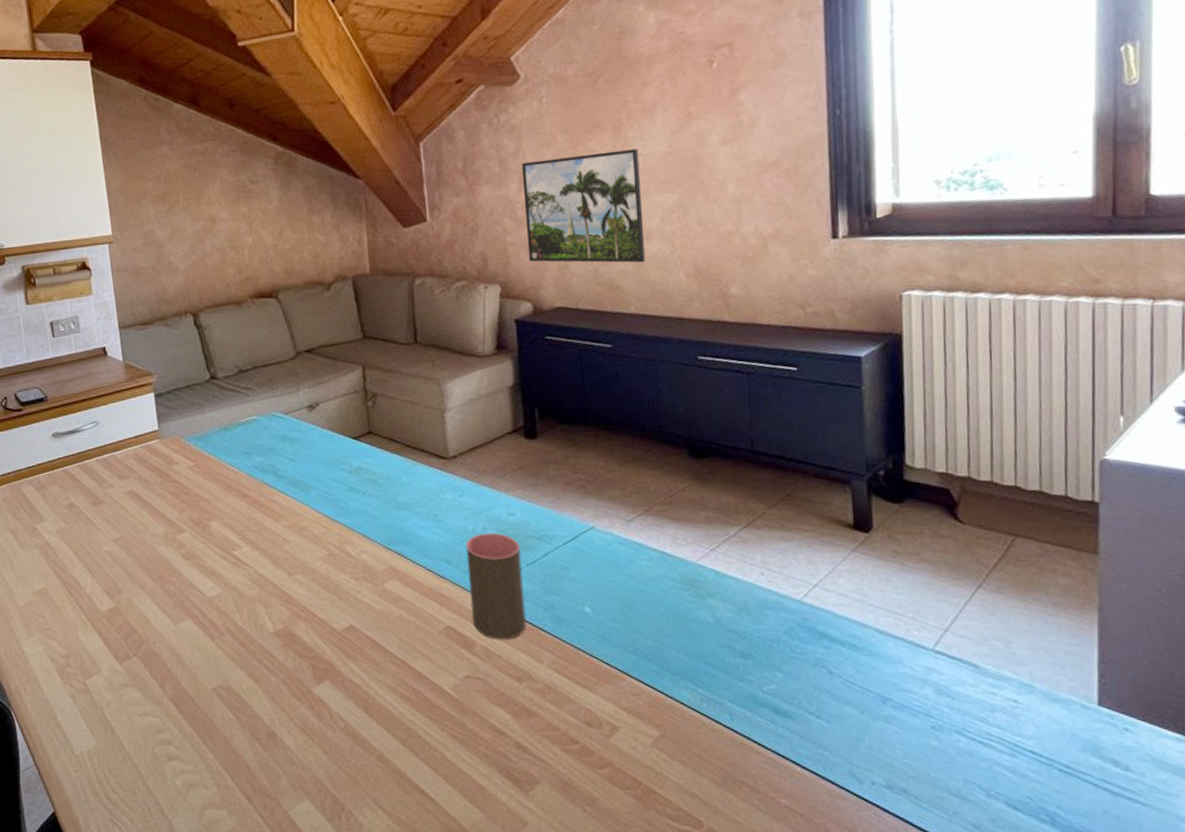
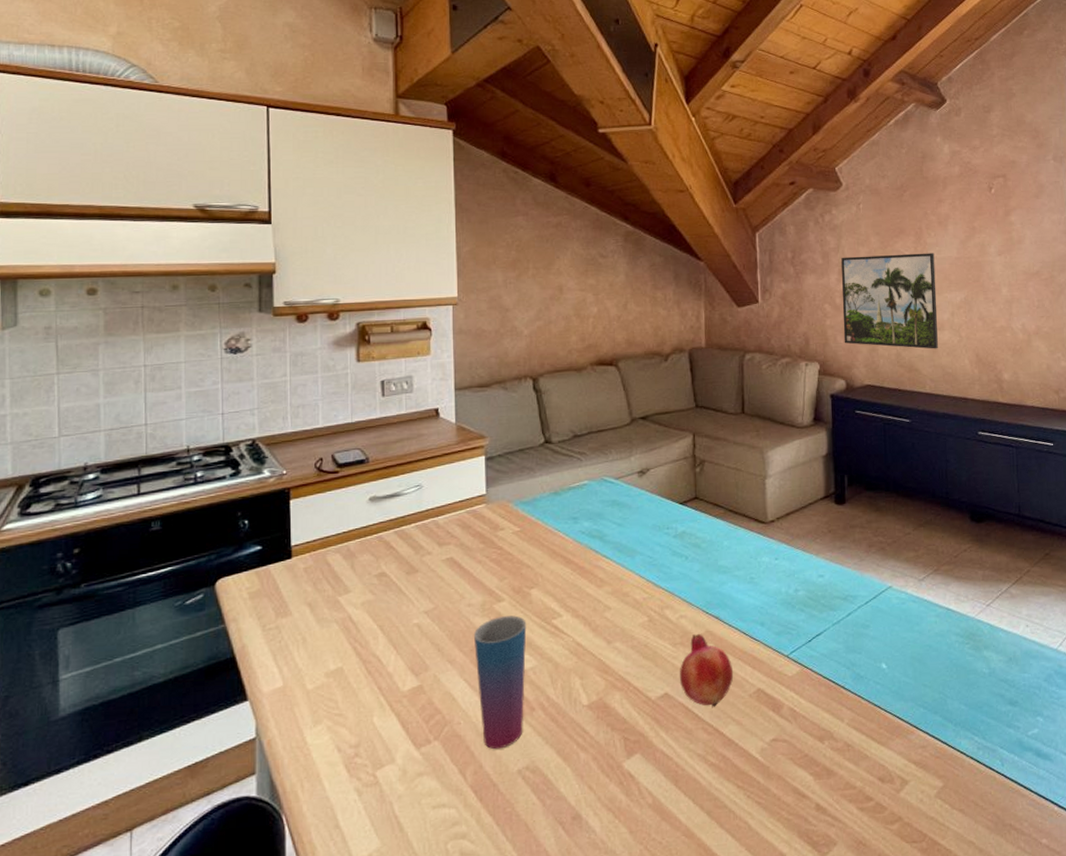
cup: none [159,546,214,668] -> present [473,615,527,750]
fruit: none [363,568,421,643] -> present [679,633,734,708]
cup: present [465,532,527,640] -> none [778,594,830,700]

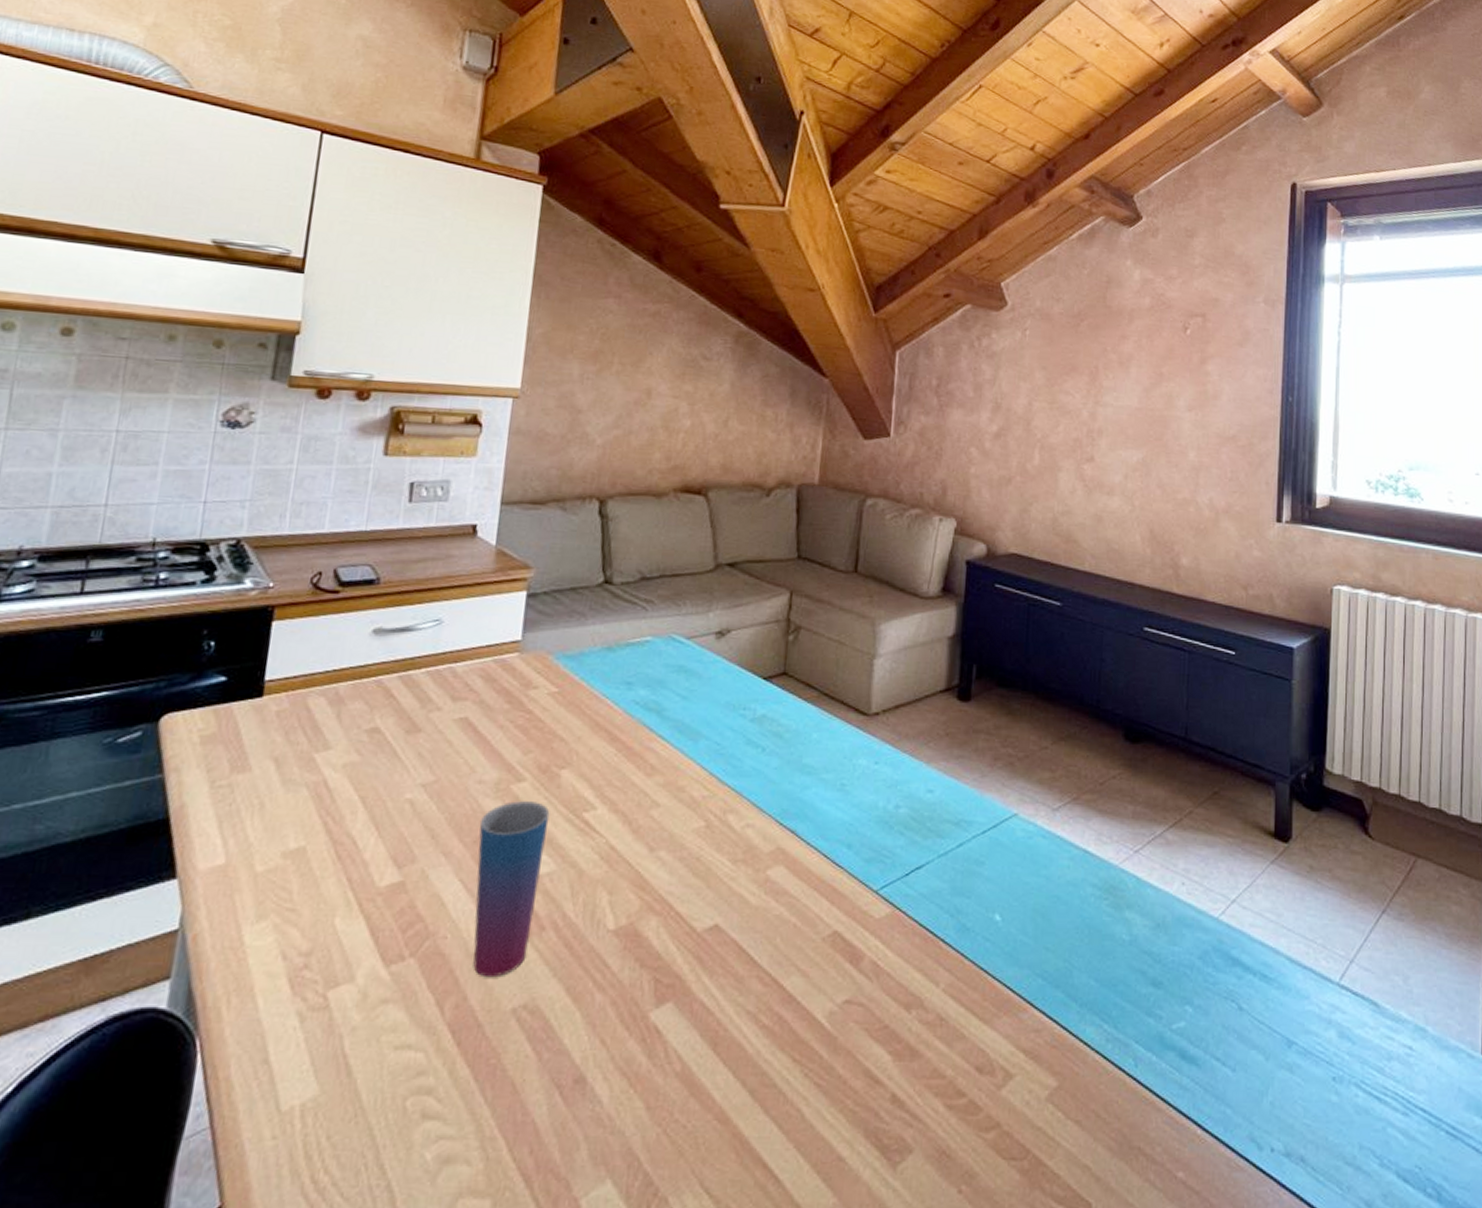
fruit: present [679,633,734,708] -> none [735,849,806,951]
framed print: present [841,253,938,349] -> none [989,392,1111,518]

